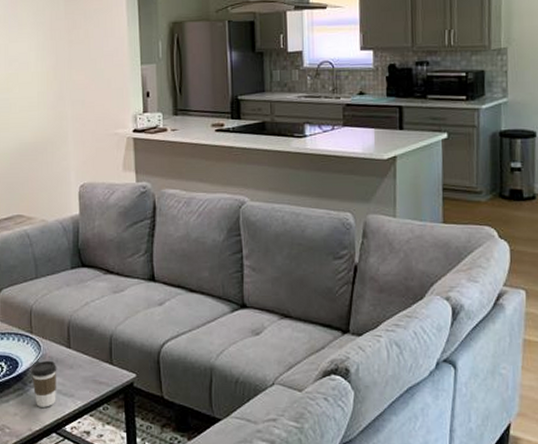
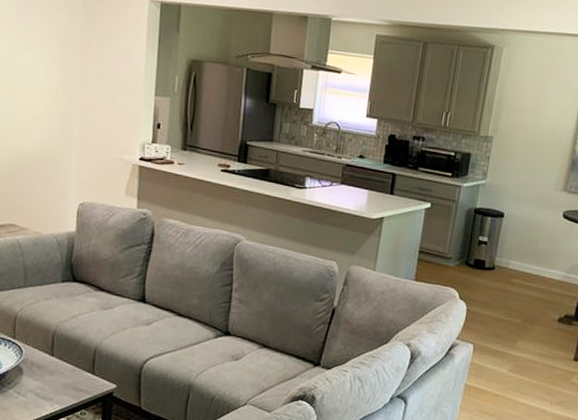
coffee cup: present [31,360,57,407] -> none [10,365,38,408]

